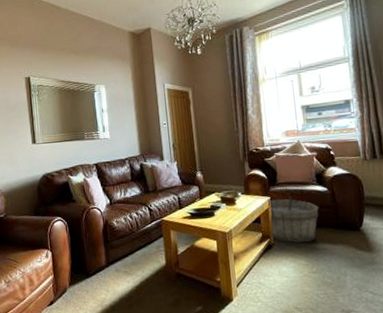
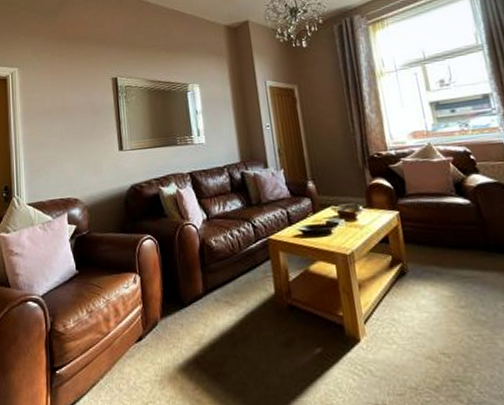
wooden bucket: present [269,193,319,243] -> none [398,206,463,269]

